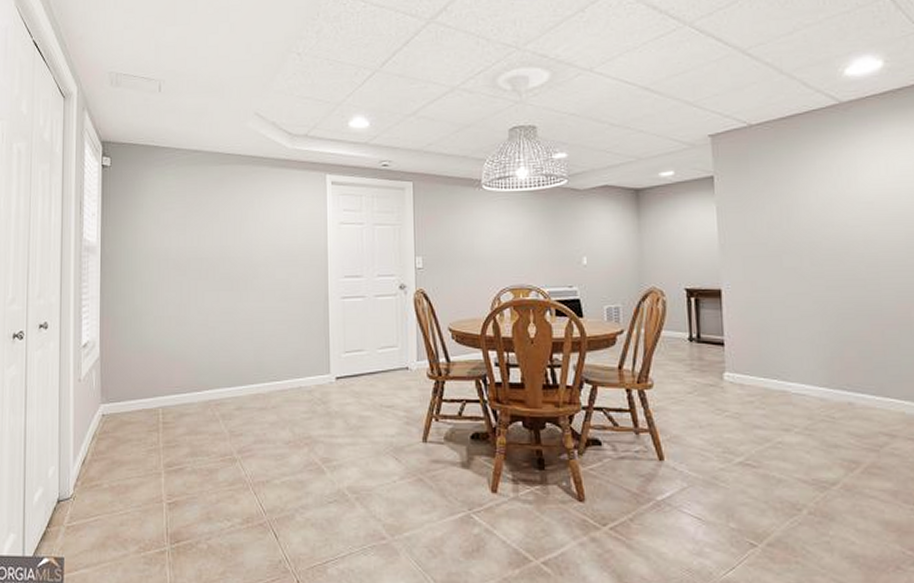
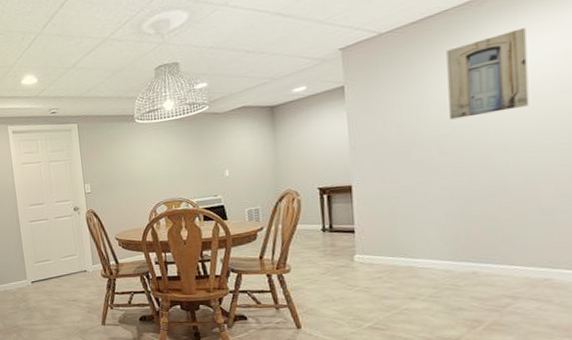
wall art: none [815,139,897,227] -> present [446,27,529,120]

